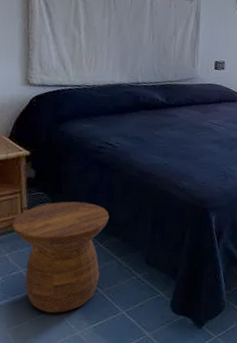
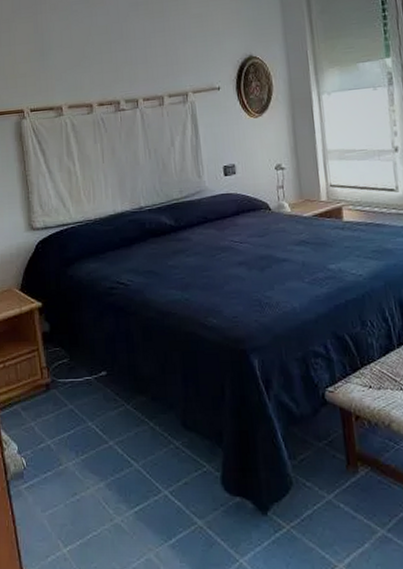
side table: present [12,201,110,313] -> none [34,355,133,494]

